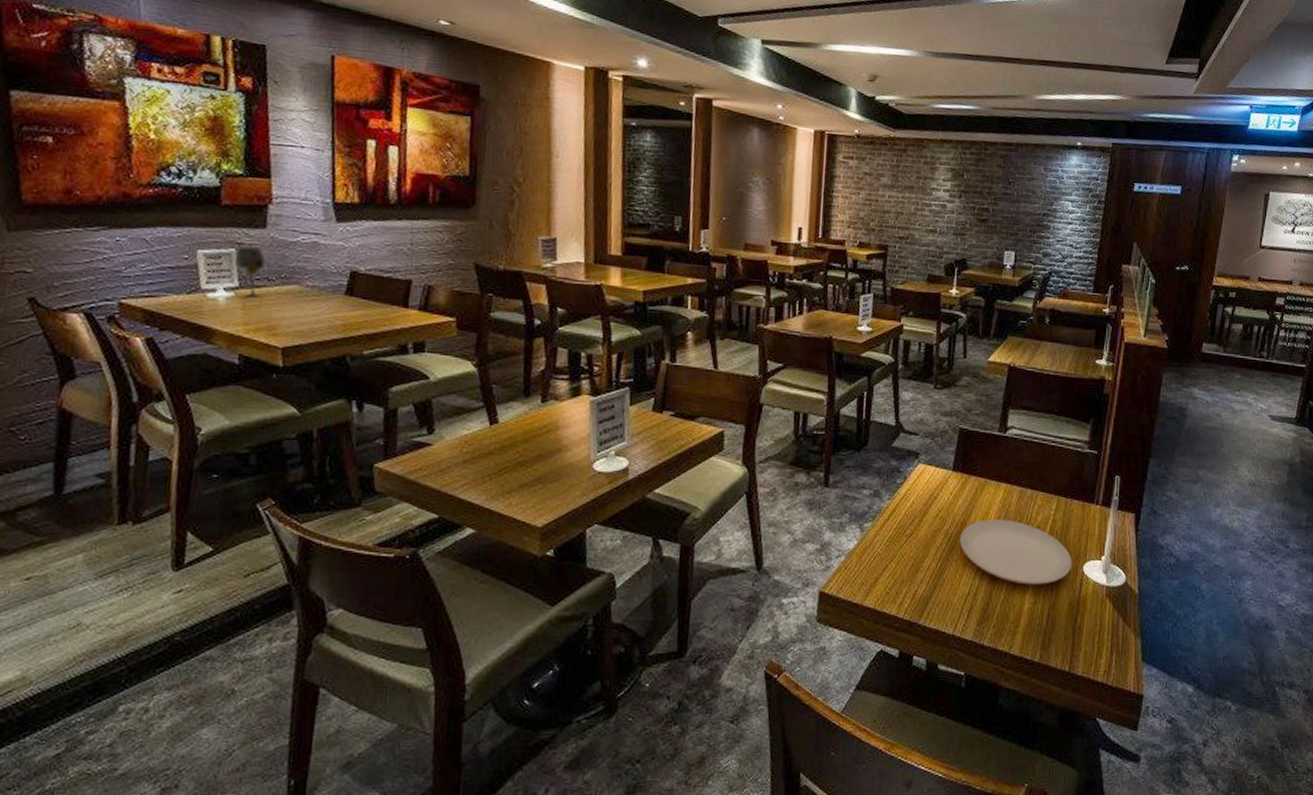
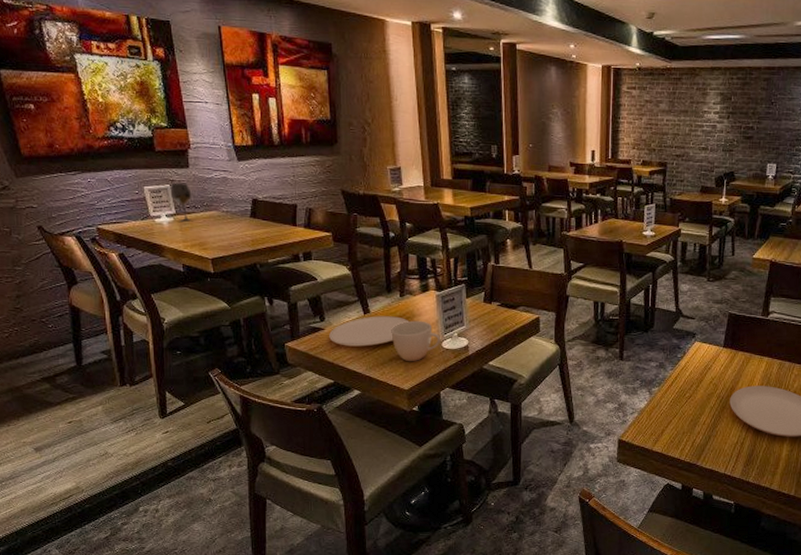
plate: none [438,427,551,469] -> present [329,316,409,347]
cup: none [524,434,593,490] -> present [391,320,441,362]

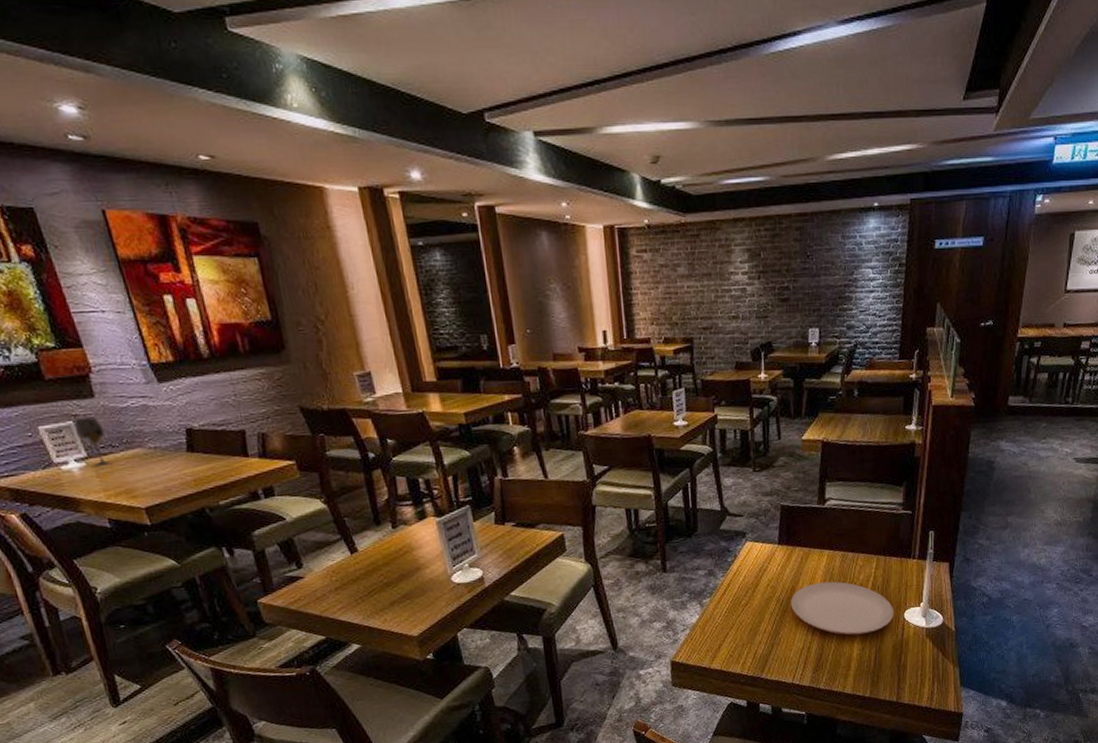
plate: present [329,316,409,347] -> none [311,552,408,595]
cup: present [391,320,441,362] -> none [387,554,450,604]

